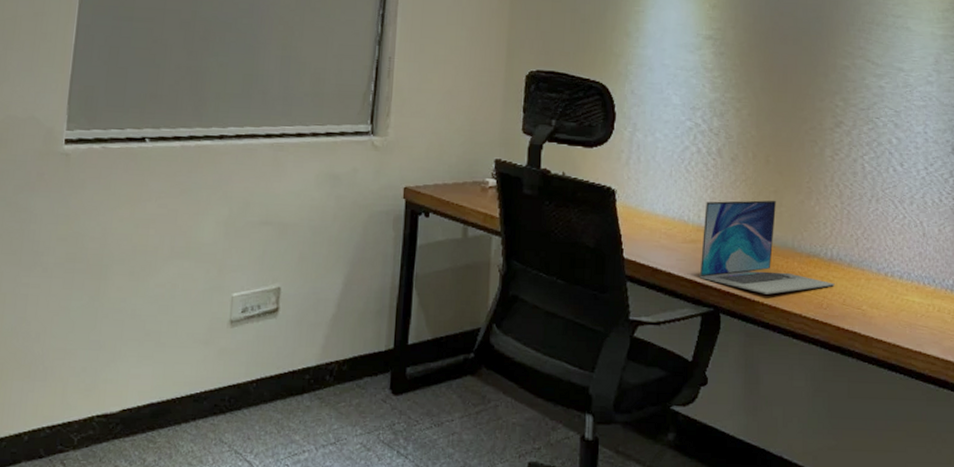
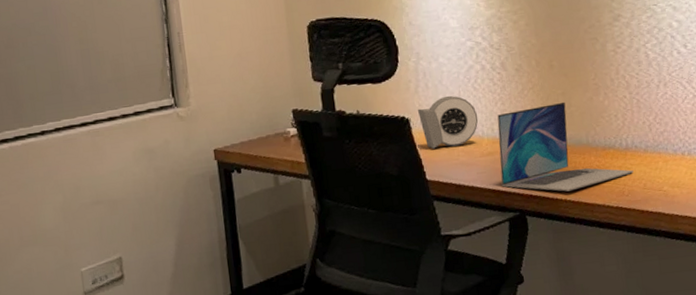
alarm clock: none [625,173,686,227] -> present [417,95,479,149]

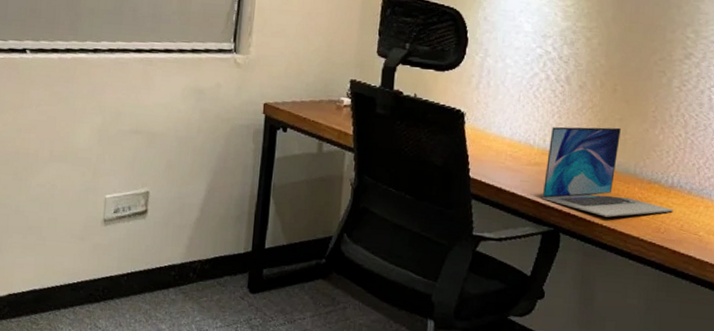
alarm clock: present [417,95,479,149] -> none [474,98,533,150]

